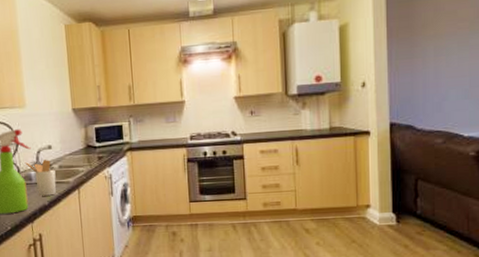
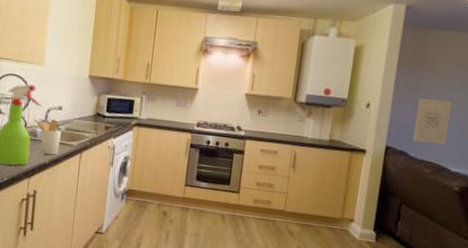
wall art: none [416,64,453,113] -> present [412,98,453,145]

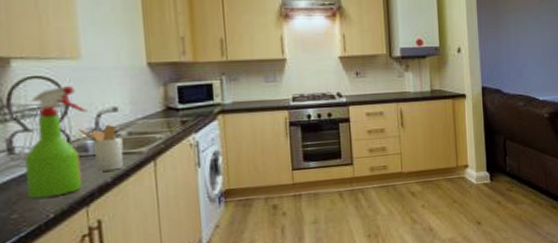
wall art: present [412,98,453,145] -> none [501,36,530,78]

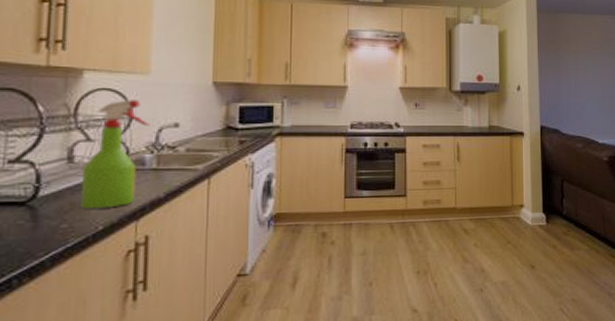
utensil holder: present [79,125,124,172] -> none [139,140,180,186]

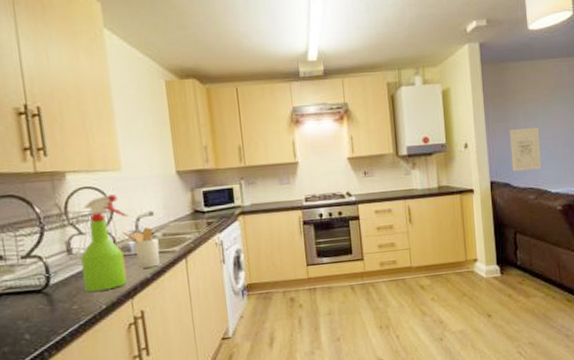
utensil holder: none [139,140,180,186] -> present [122,227,160,269]
wall art: none [561,77,590,119] -> present [510,128,542,172]

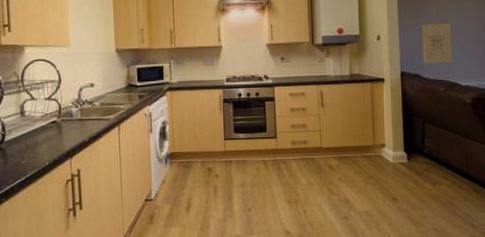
spray bottle: present [80,194,129,292] -> none [30,67,74,150]
utensil holder: present [122,227,160,269] -> none [67,97,97,132]

